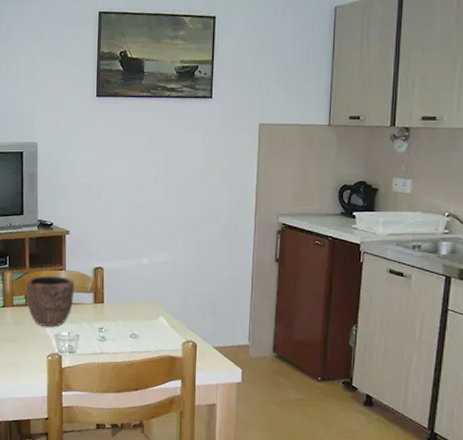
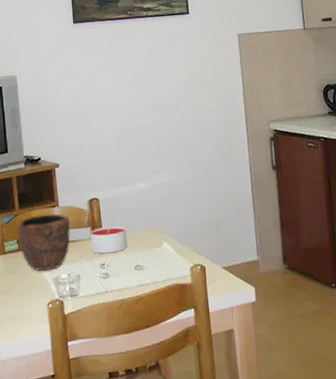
candle: none [92,294,126,320] -> present [90,226,128,254]

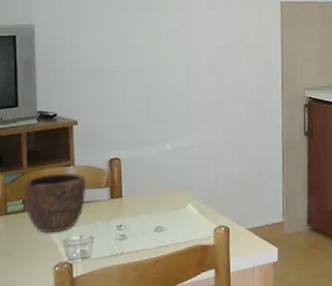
candle: present [90,226,128,254] -> none [108,186,149,215]

